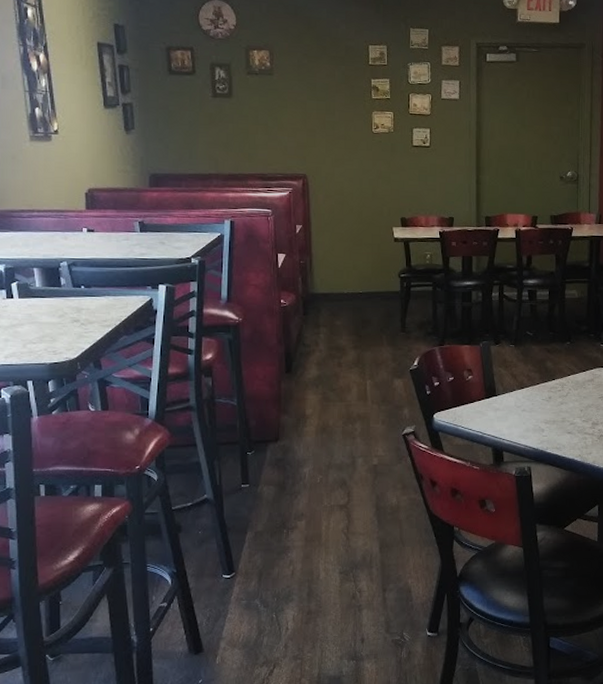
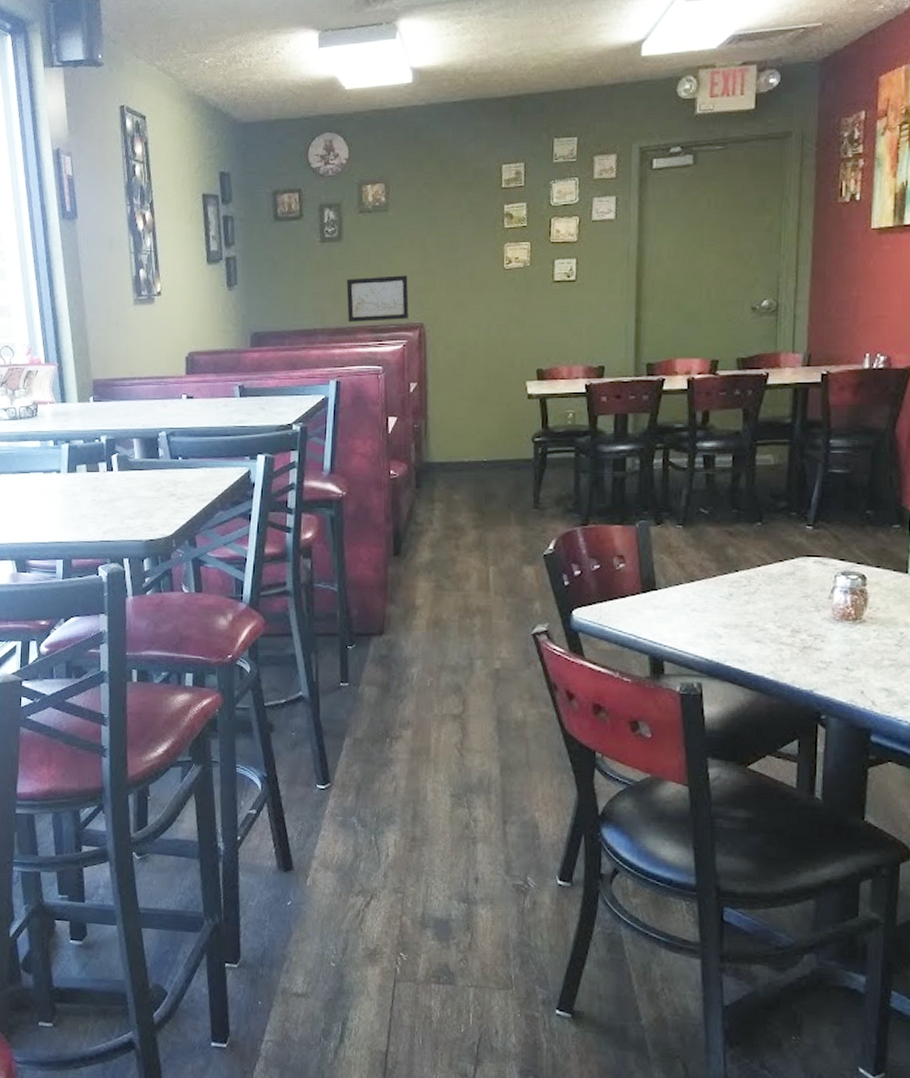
wall art: none [237,131,293,171] -> present [346,275,409,322]

